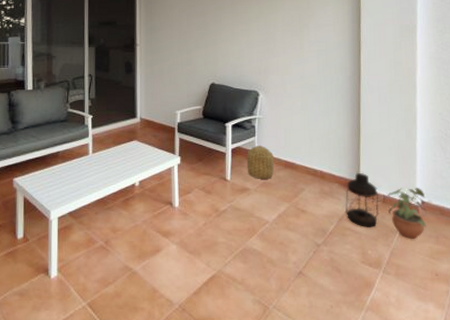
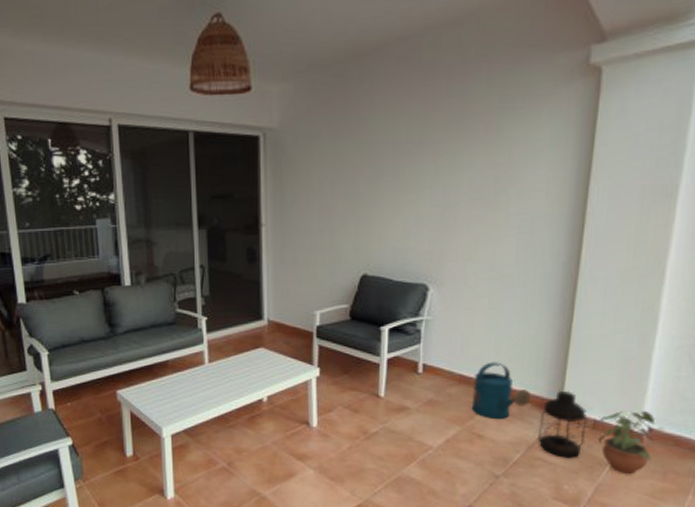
basket: present [247,146,274,179] -> none [407,355,444,397]
watering can: none [295,150,338,196] -> present [471,362,532,419]

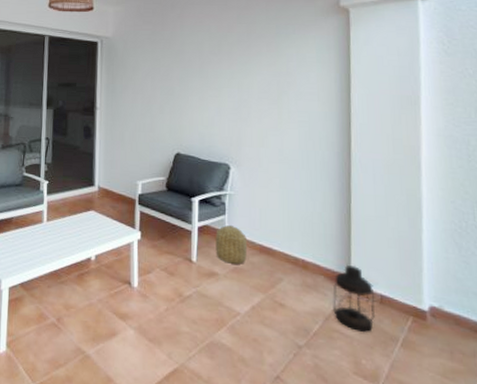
basket: none [407,355,444,397] -> present [216,225,247,264]
watering can: present [471,362,532,419] -> none [272,235,324,289]
potted plant: present [598,410,655,474] -> none [386,287,437,351]

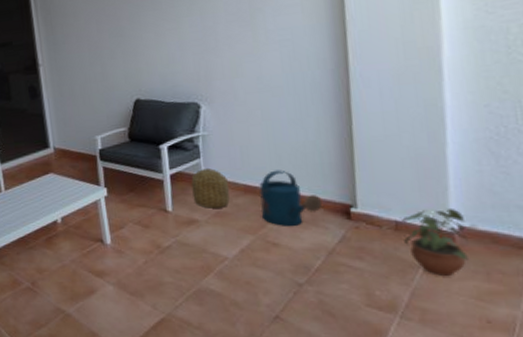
watering can: none [272,235,324,289] -> present [259,170,323,226]
lantern: present [333,264,375,333] -> none [336,193,389,264]
potted plant: none [386,287,437,351] -> present [402,207,468,276]

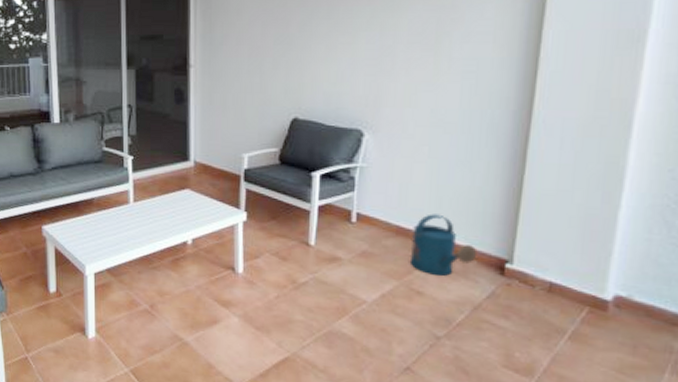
basket: present [191,169,230,209] -> none [339,204,380,248]
potted plant: present [402,207,468,276] -> none [555,274,622,345]

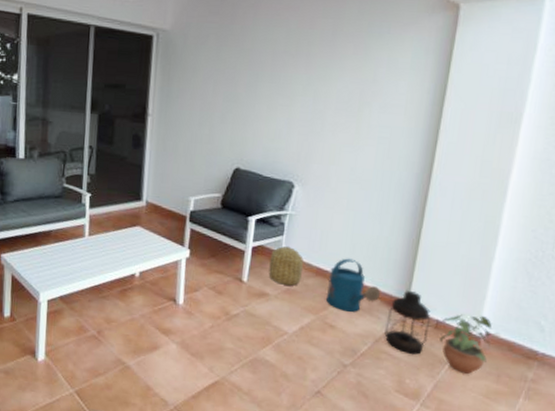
basket: none [339,204,380,248] -> present [268,246,304,286]
lantern: none [485,247,543,324] -> present [384,289,431,355]
potted plant: none [555,274,622,345] -> present [440,314,492,374]

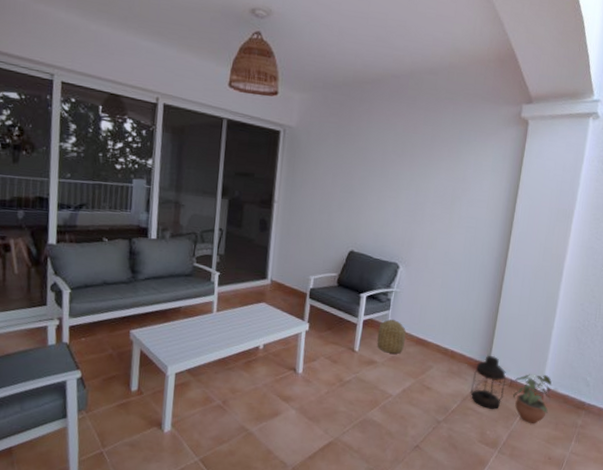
watering can: present [326,258,381,312] -> none [424,329,468,375]

